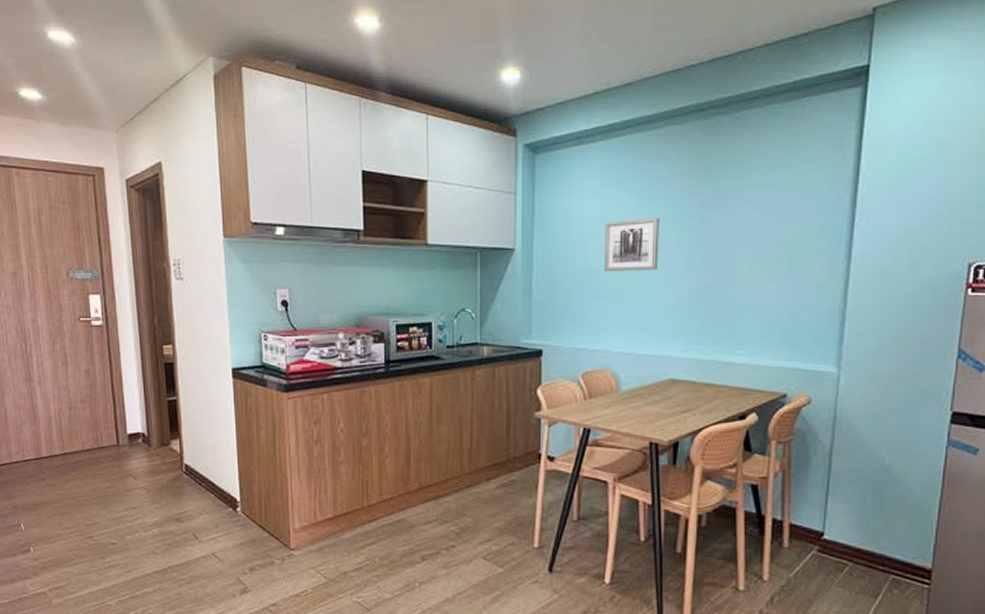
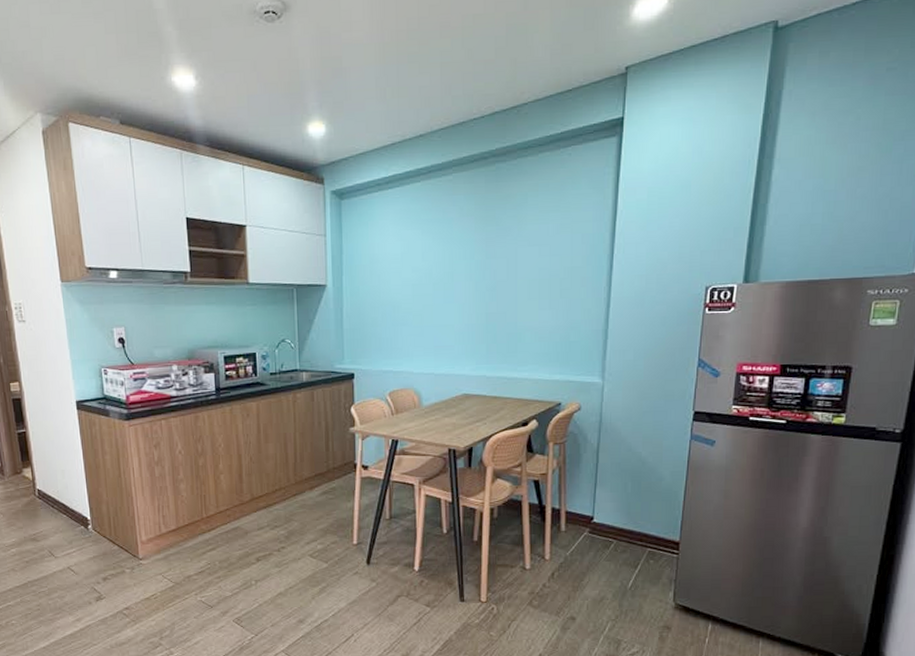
wall art: present [603,218,659,271] -> none [404,254,451,303]

